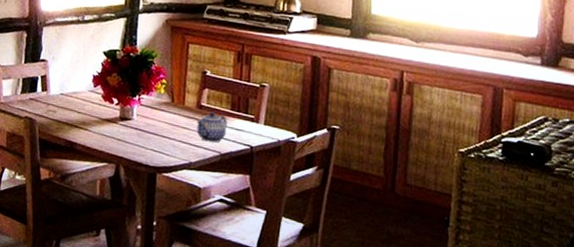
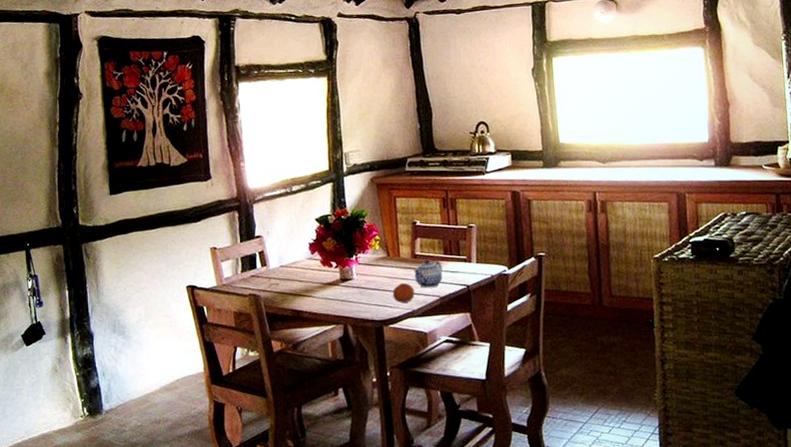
fruit: none [170,131,195,153] -> present [392,282,415,303]

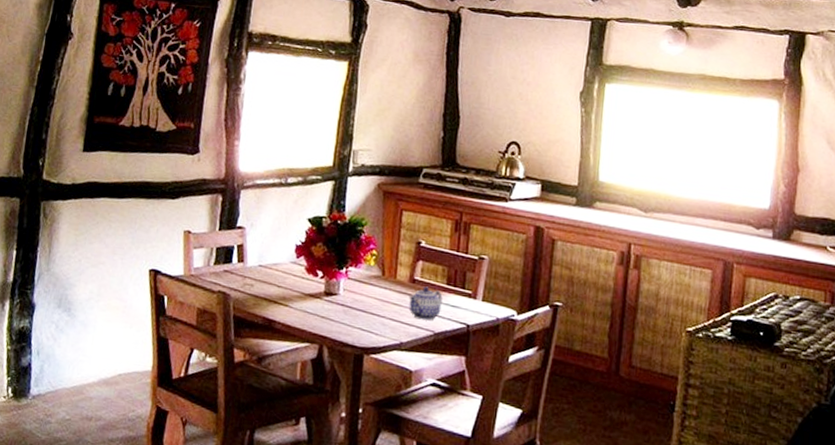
fruit: present [392,282,415,303] -> none [380,308,406,333]

